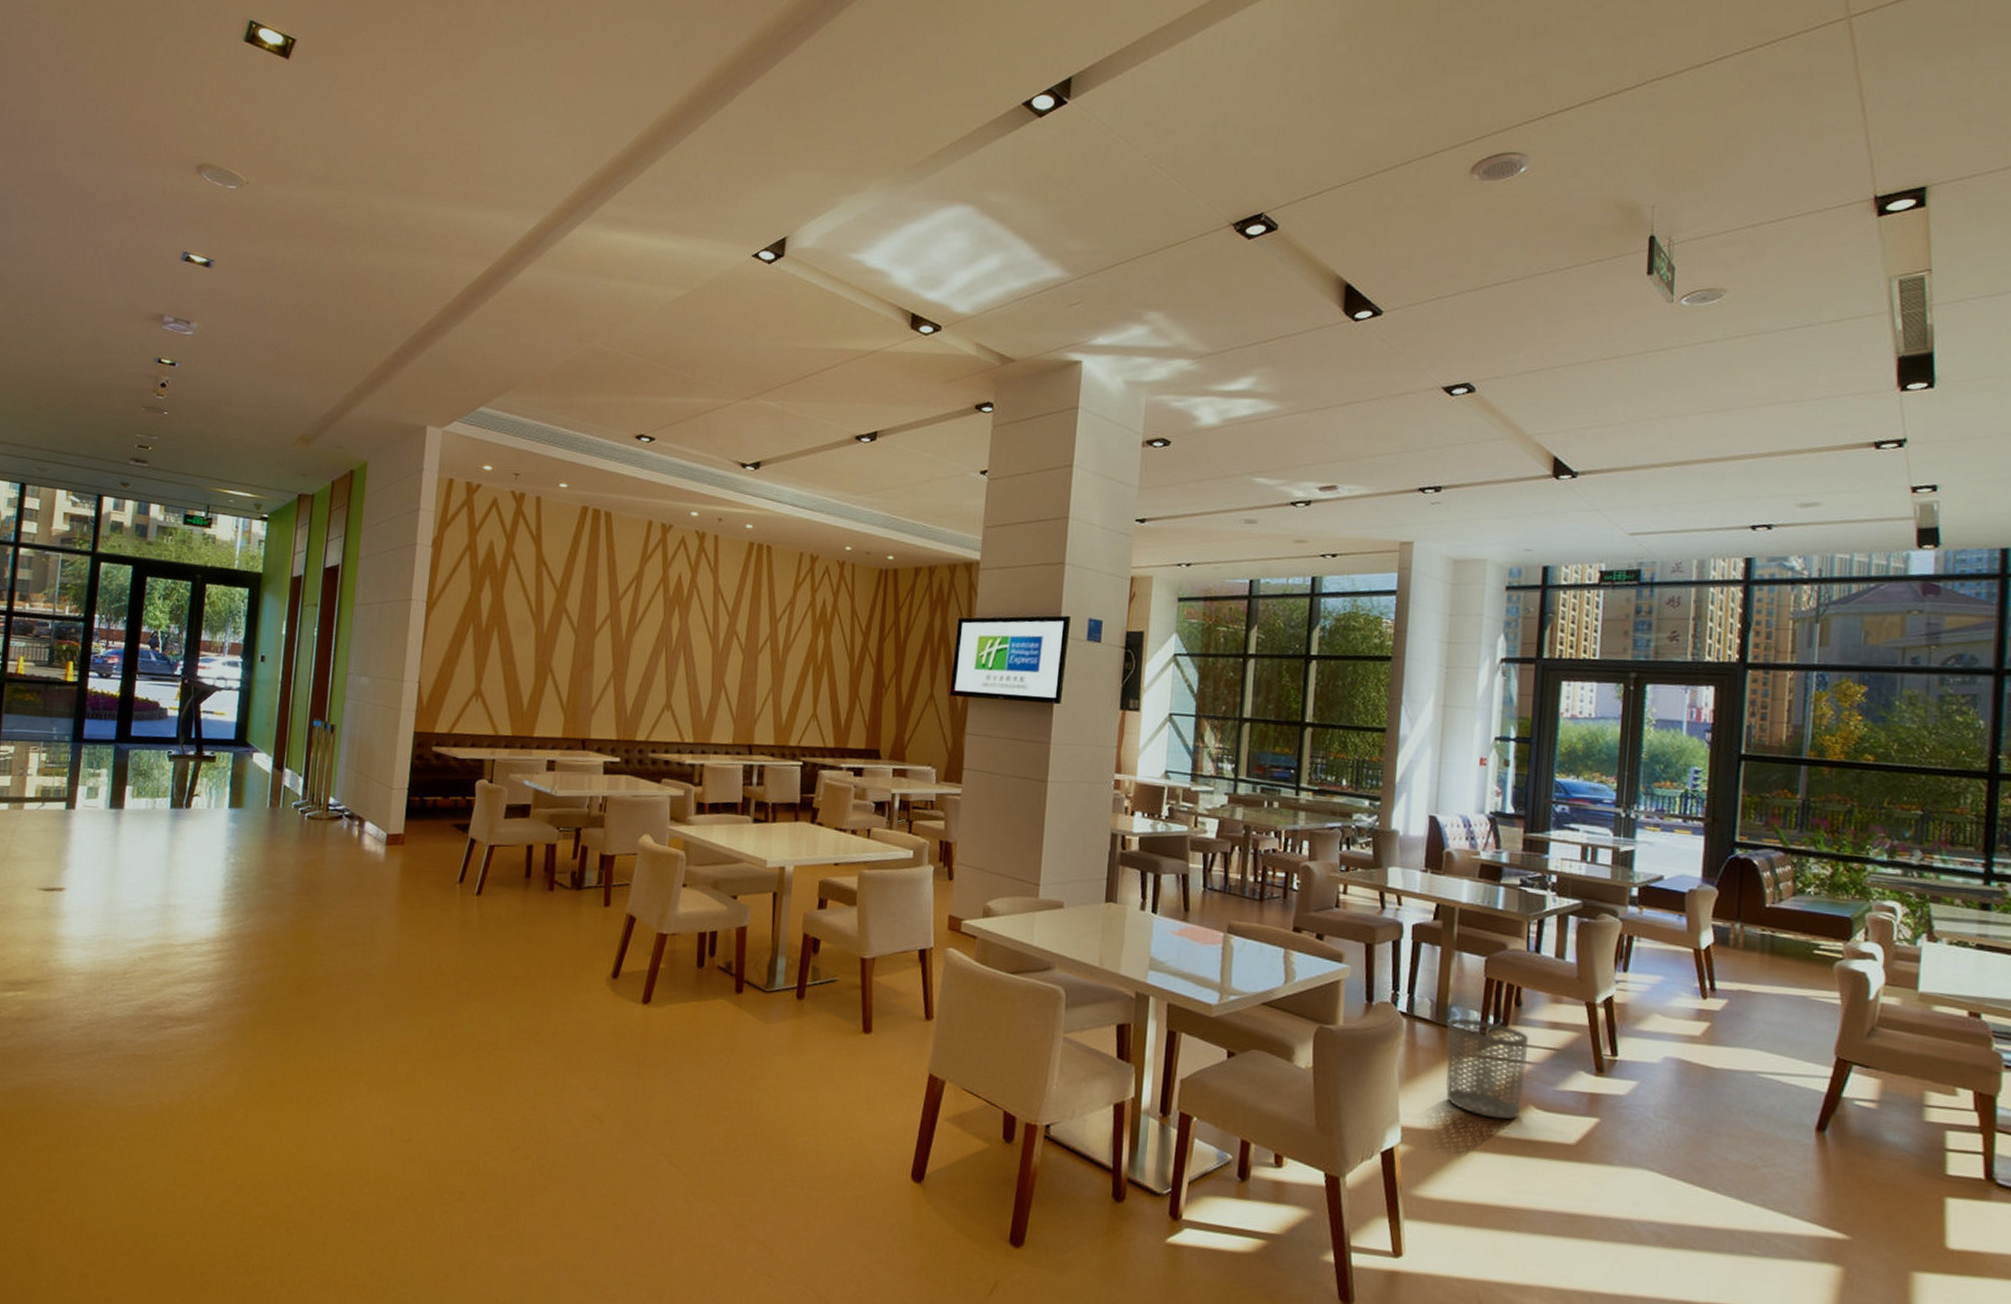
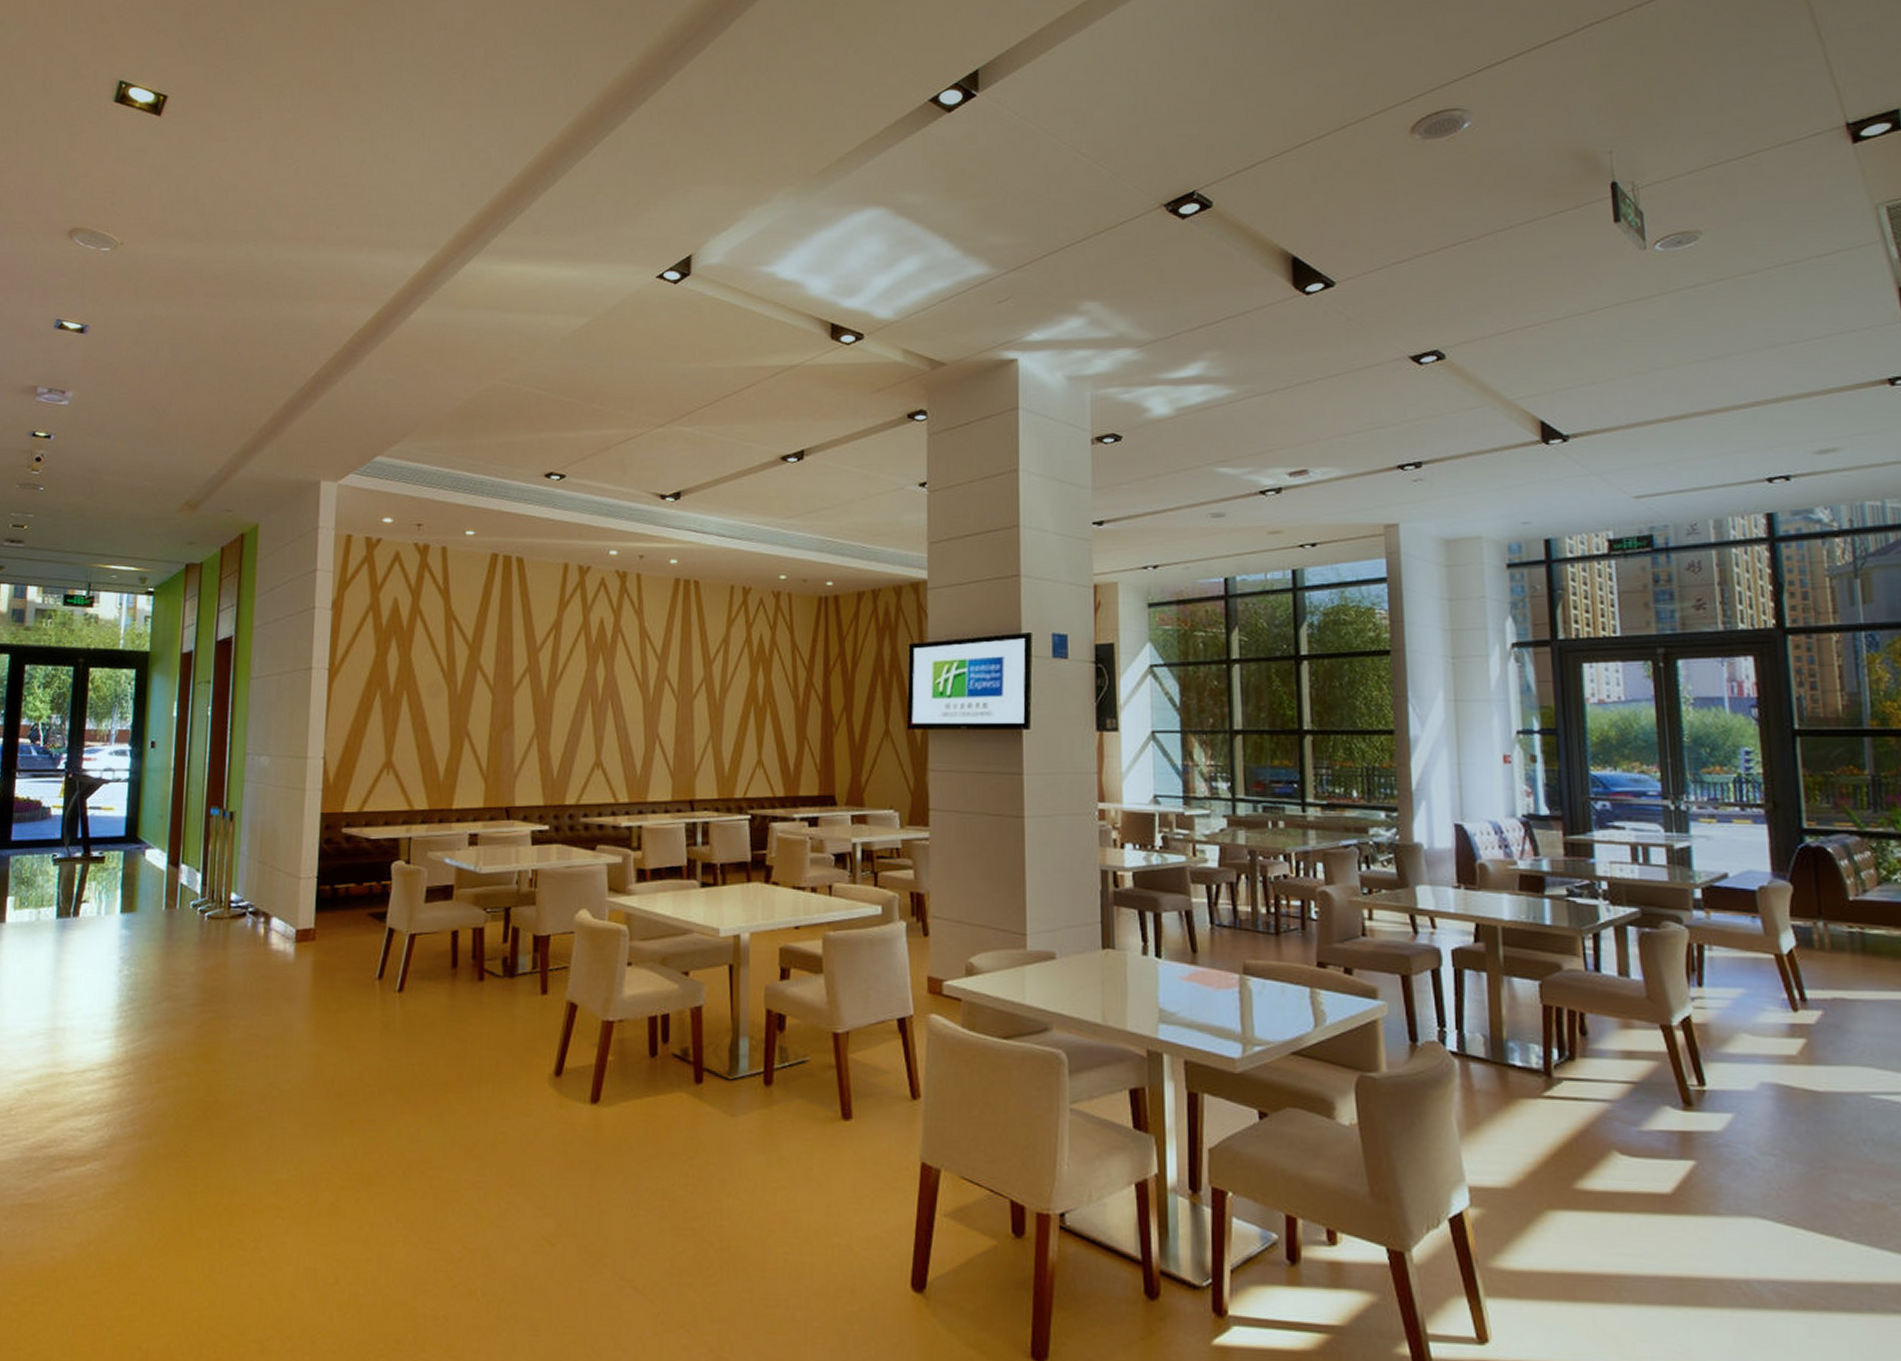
waste bin: present [1446,1017,1529,1120] -> none [1504,1052,1604,1170]

